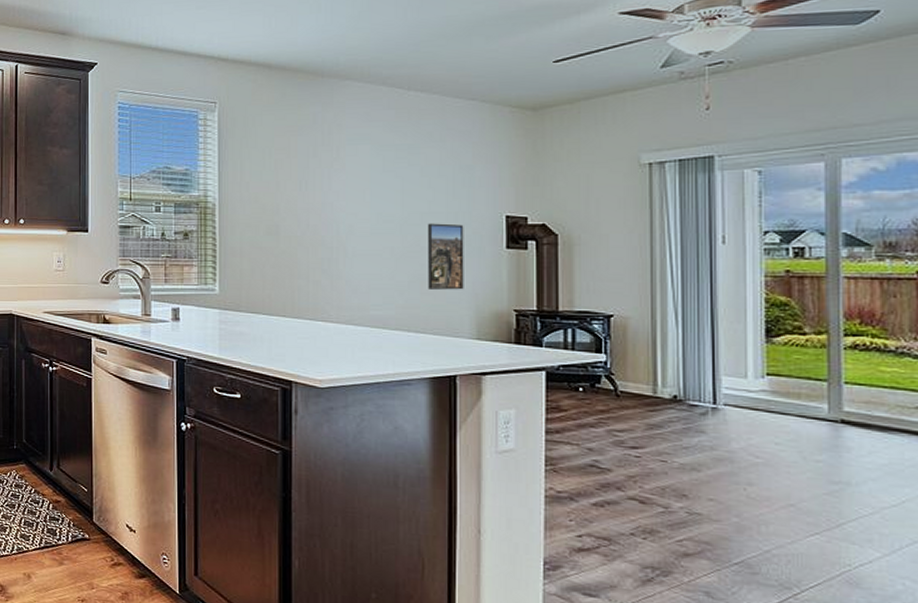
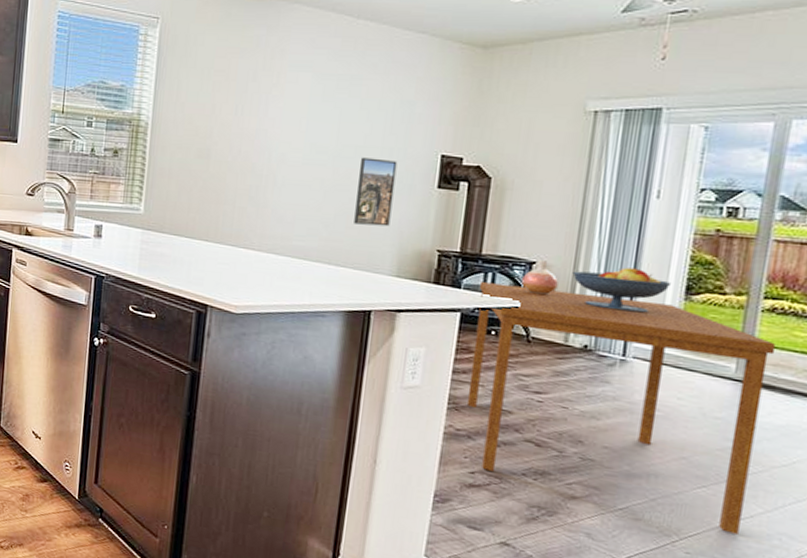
dining table: none [560,339,865,582] -> present [466,282,777,534]
vase: none [602,313,638,348] -> present [521,260,559,296]
fruit bowl: none [651,314,751,359] -> present [572,267,672,313]

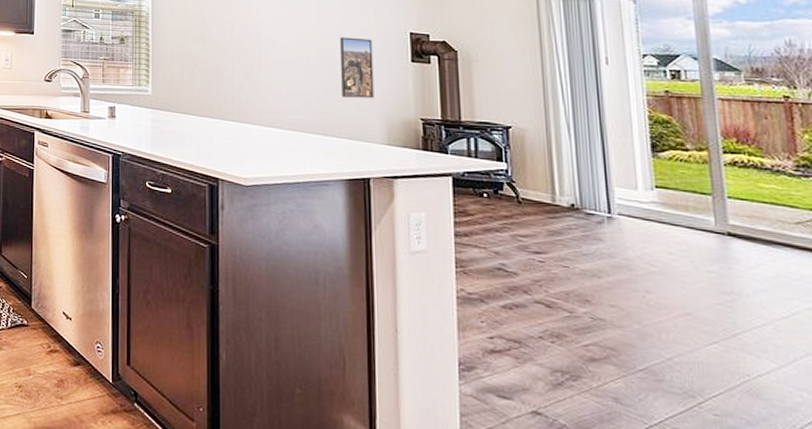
dining table: present [466,282,777,534] -> none [464,147,760,392]
vase: present [521,260,559,296] -> none [502,124,535,158]
fruit bowl: present [572,267,672,313] -> none [546,129,637,171]

